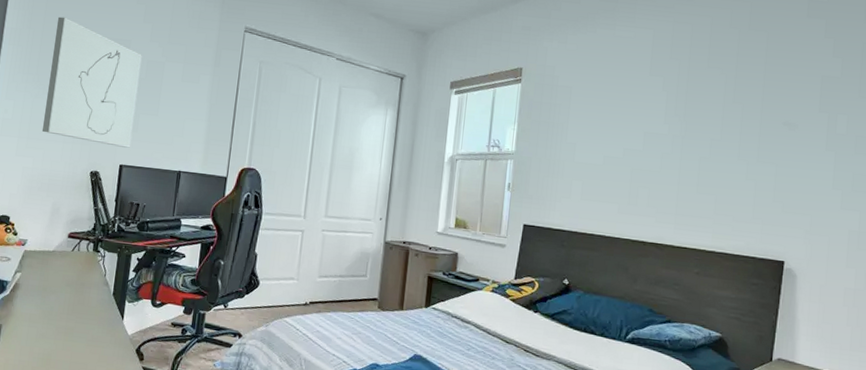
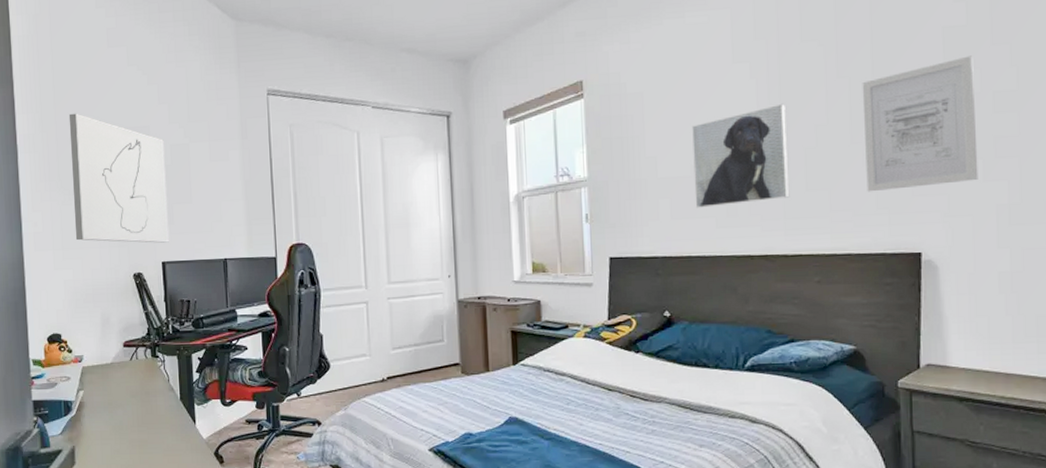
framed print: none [603,116,688,197] -> present [692,103,790,208]
wall art: none [746,103,843,208] -> present [862,55,978,192]

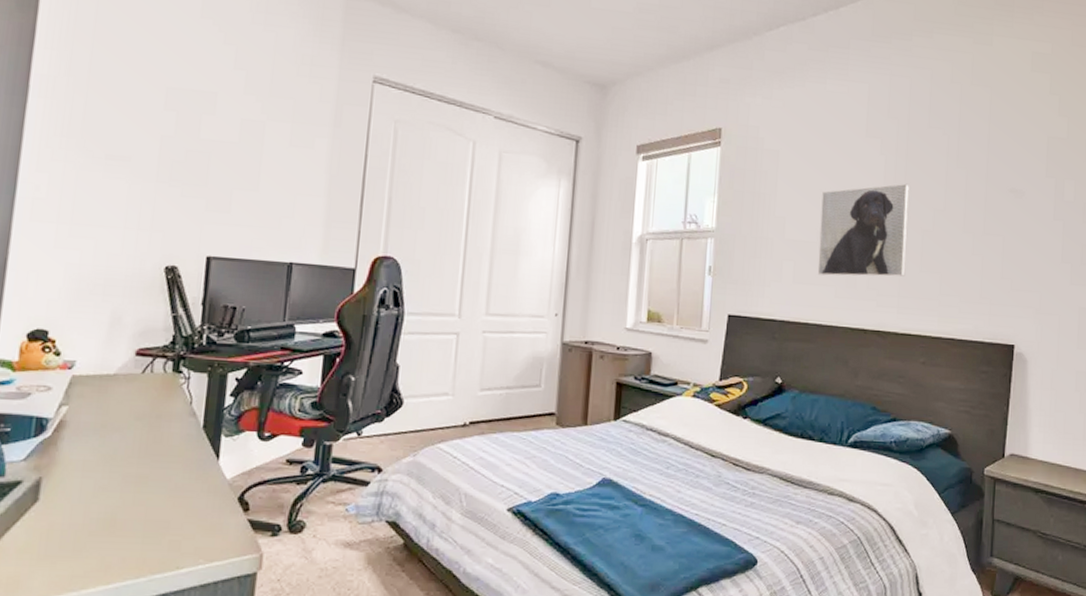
wall art: present [68,113,170,243] -> none [91,60,234,234]
wall art: present [862,55,978,192] -> none [973,166,1070,283]

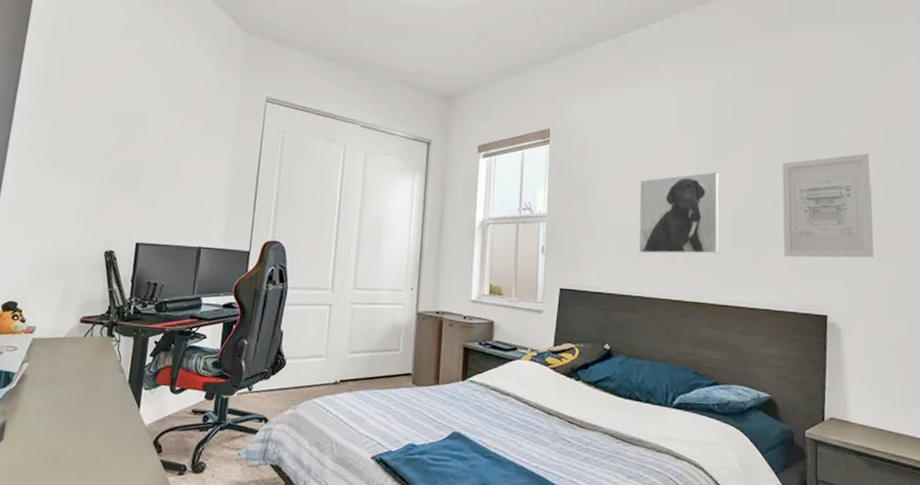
wall art: none [973,166,1070,283] -> present [782,153,874,258]

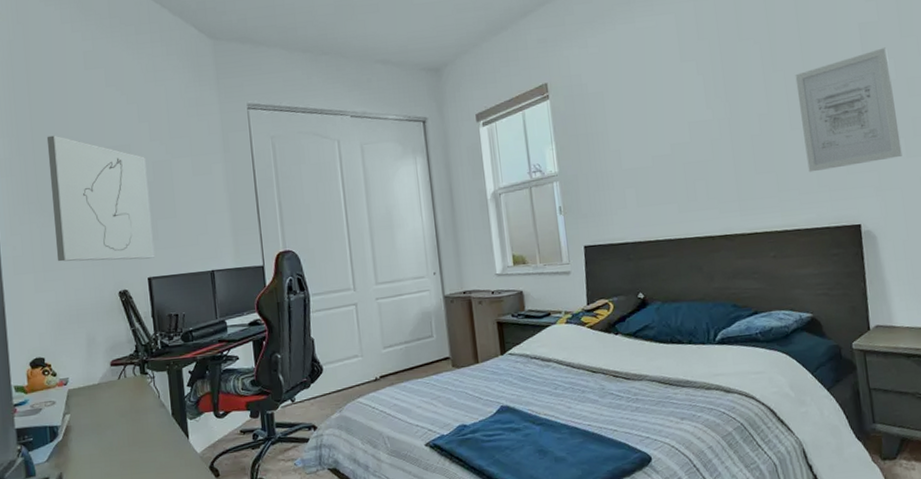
wall art: none [53,92,160,225] -> present [46,135,156,262]
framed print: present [638,171,720,254] -> none [650,96,742,195]

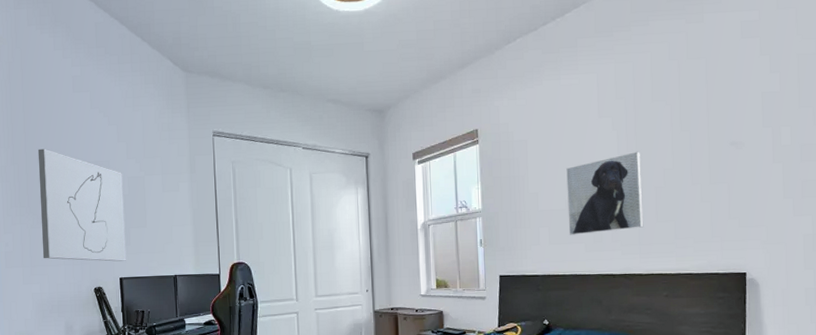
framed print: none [650,96,742,195] -> present [566,151,644,235]
wall art: present [795,47,902,173] -> none [700,115,790,224]

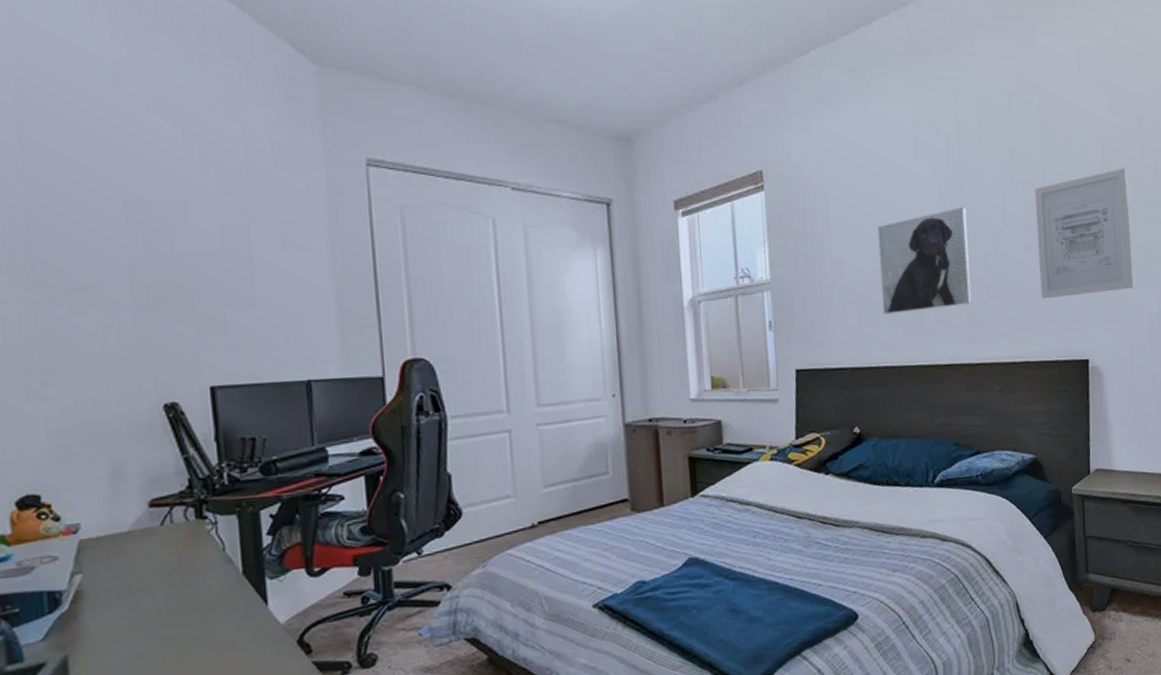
wall art: present [37,148,127,262] -> none [47,176,223,361]
wall art: none [700,115,790,224] -> present [1034,168,1134,299]

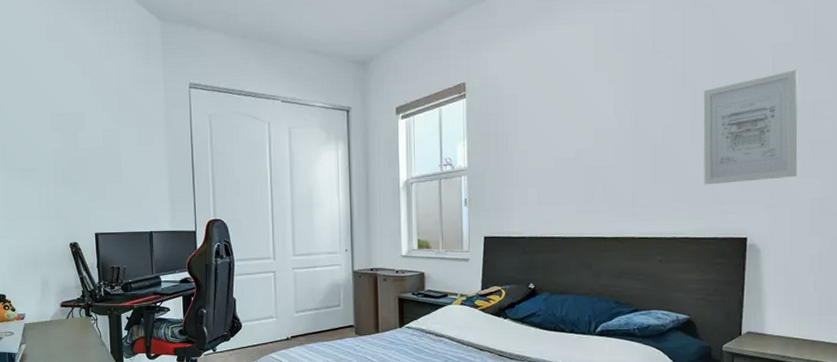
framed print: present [877,206,973,315] -> none [558,107,639,196]

